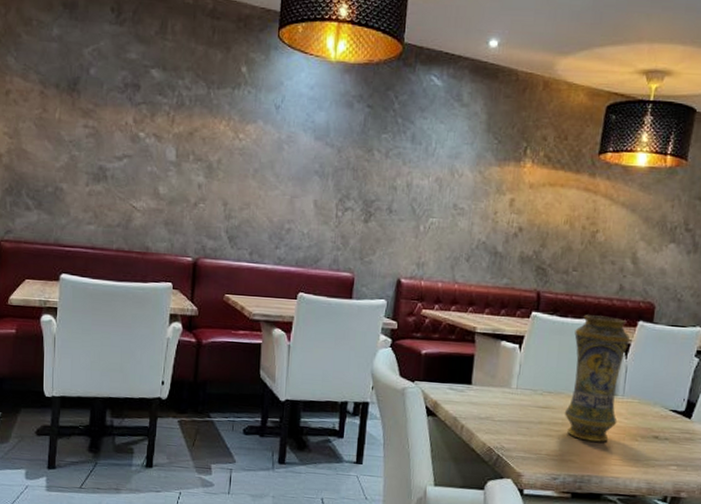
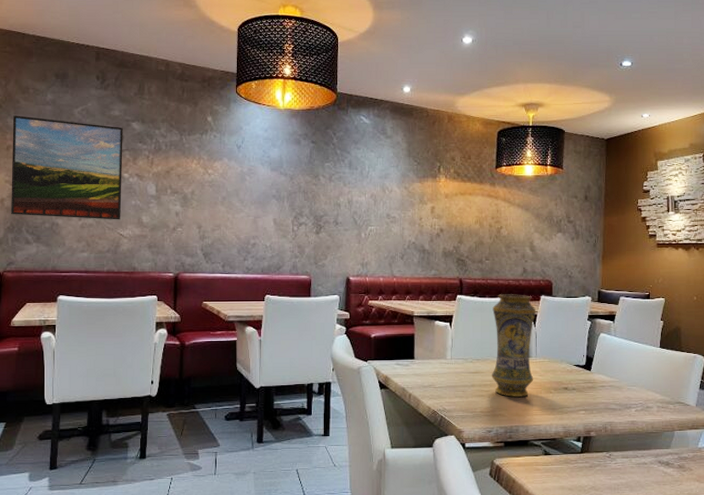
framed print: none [10,53,140,189] -> present [11,115,123,220]

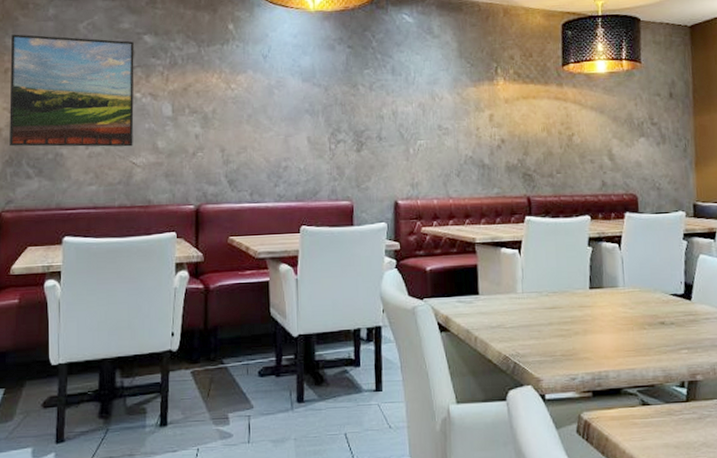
vase: present [491,294,537,397] -> none [568,212,623,336]

